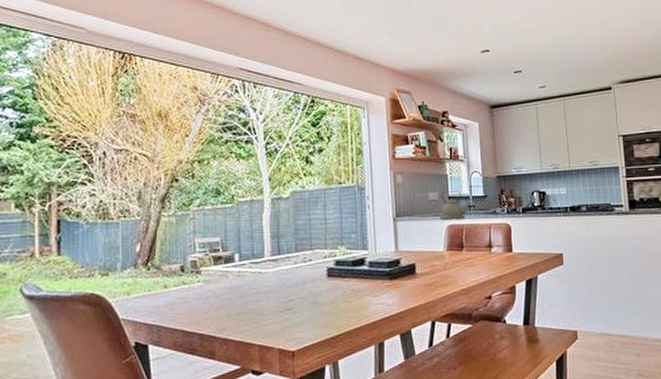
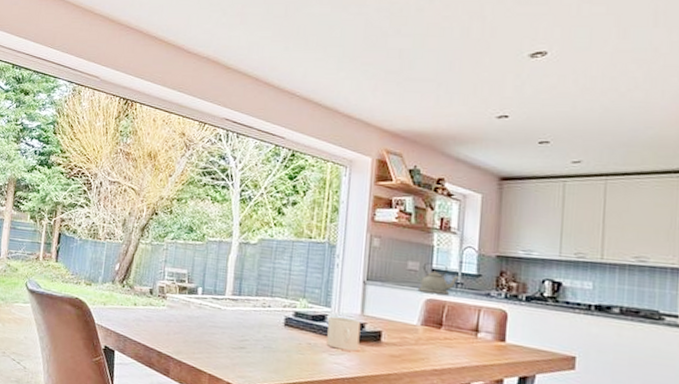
mug: none [368,257,398,290] -> present [326,316,361,352]

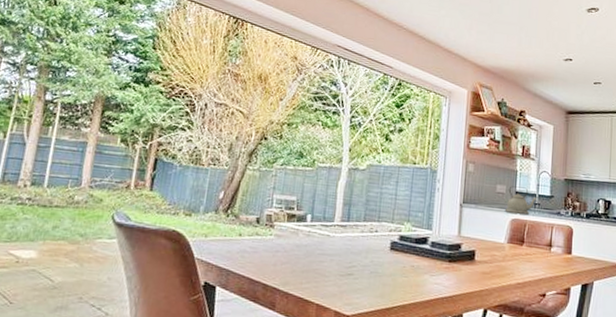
mug: present [326,316,361,352] -> none [428,238,458,271]

